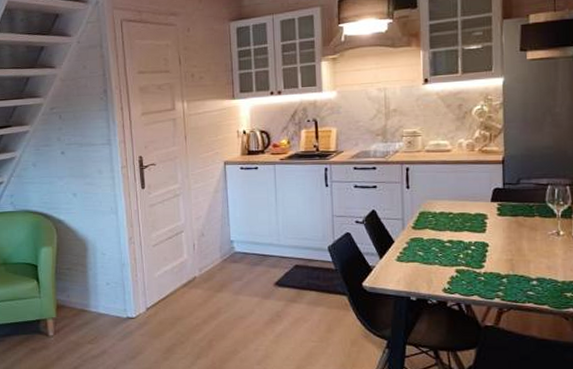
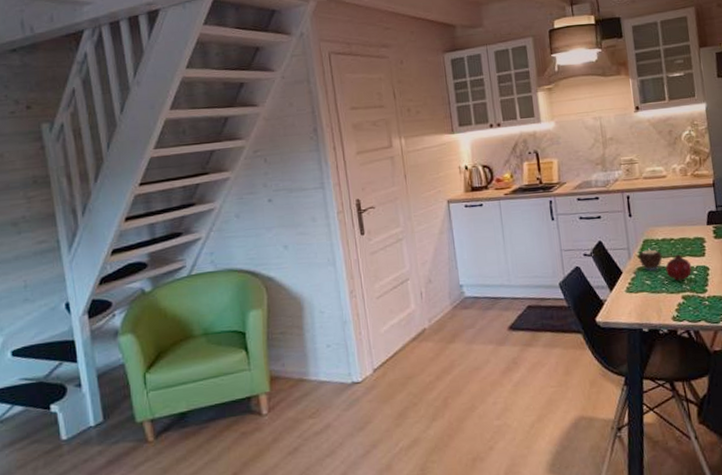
candle: none [413,220,439,242] -> present [638,248,663,271]
fruit: none [441,228,470,255] -> present [665,254,692,282]

